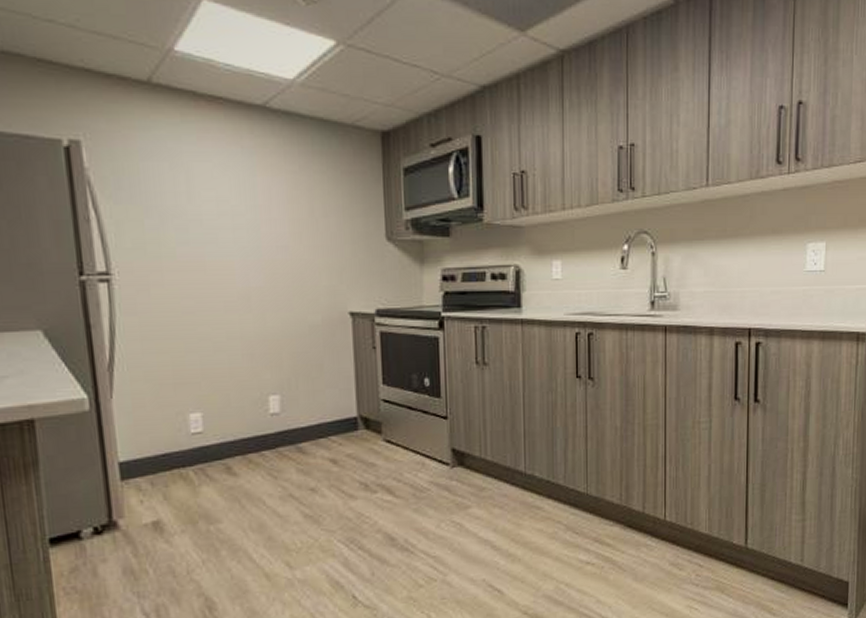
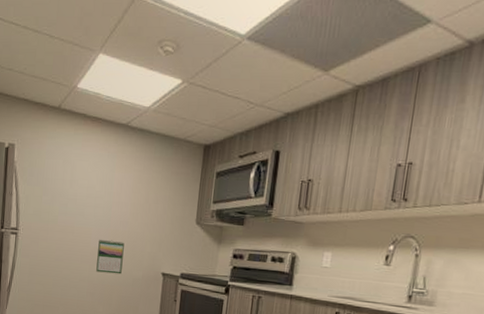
calendar: none [248,274,291,323] -> present [96,239,125,275]

